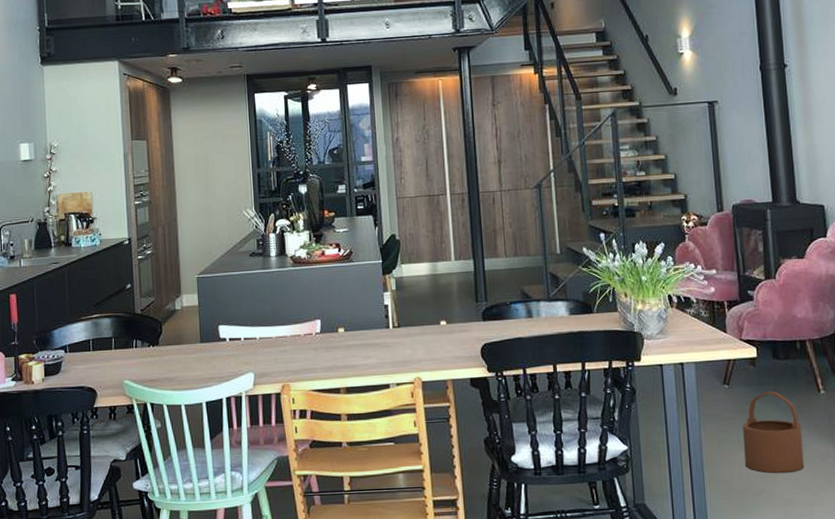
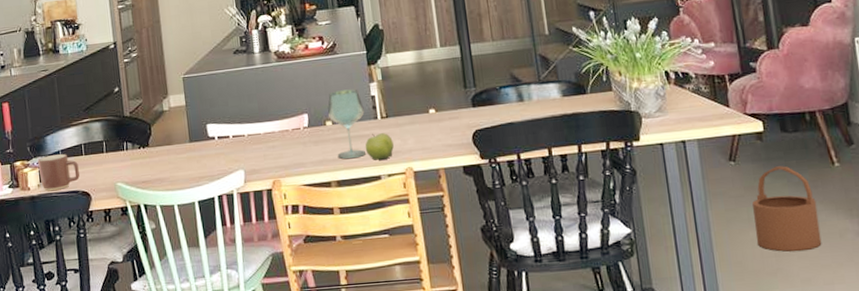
mug: none [43,349,86,386] -> present [37,154,80,191]
wine glass: none [340,297,377,367] -> present [327,89,366,159]
fruit: none [375,342,404,369] -> present [365,133,394,160]

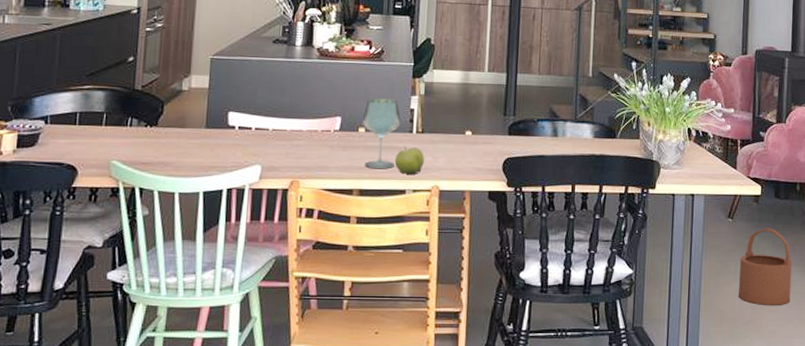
mug: present [37,154,80,191] -> none [17,119,69,160]

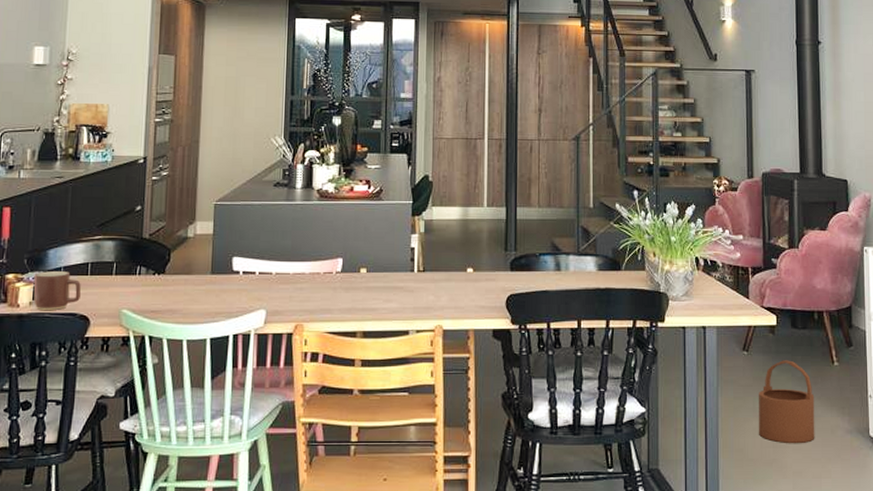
mug: none [17,119,69,160] -> present [33,271,81,311]
wine glass: present [362,98,401,169] -> none [363,238,402,310]
fruit: present [394,146,424,174] -> none [397,286,426,314]

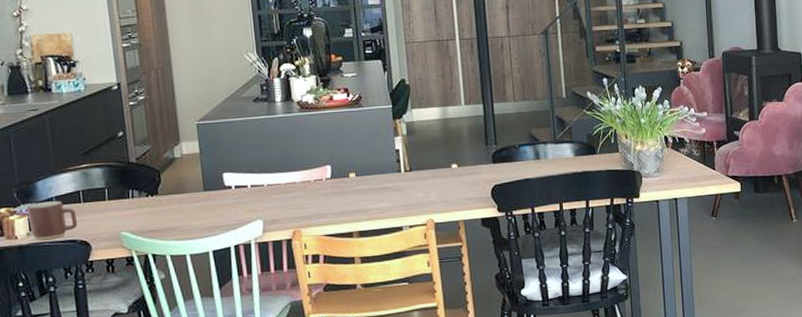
wooden bucket: present [759,360,815,443] -> none [727,221,778,294]

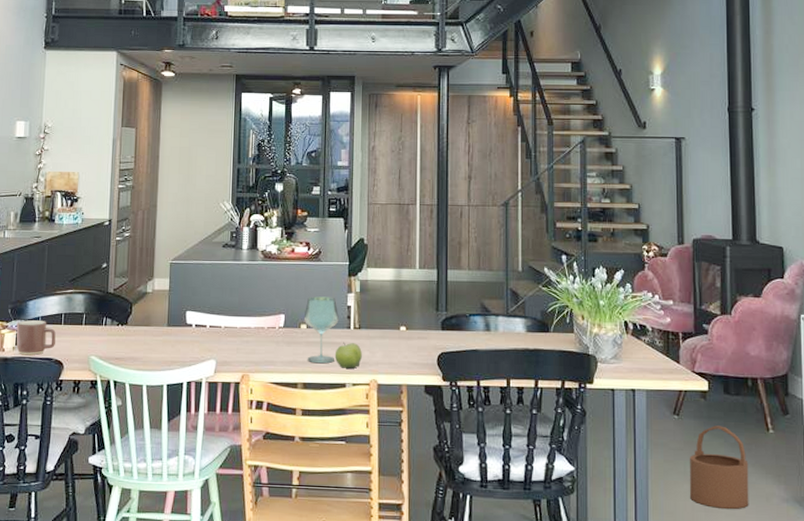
wine glass: none [351,142,388,211] -> present [303,296,339,364]
fruit: none [387,186,416,212] -> present [334,342,362,369]
wooden bucket: none [727,221,778,294] -> present [690,425,749,509]

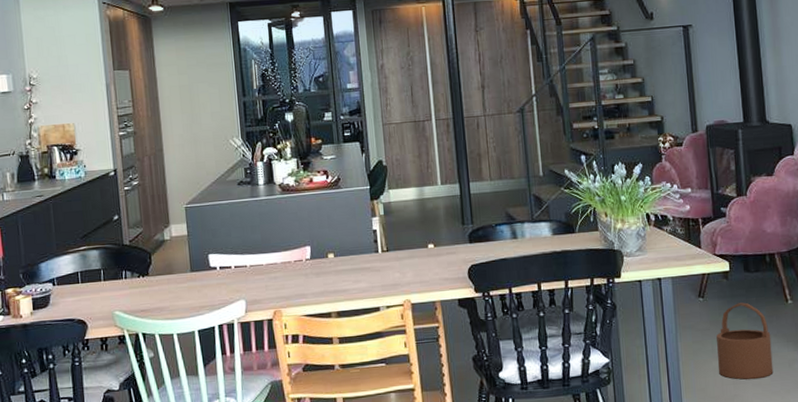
mug: present [16,320,56,356] -> none [31,281,75,319]
wine glass: present [303,296,339,364] -> none [330,223,366,291]
fruit: present [334,342,362,369] -> none [365,266,393,292]

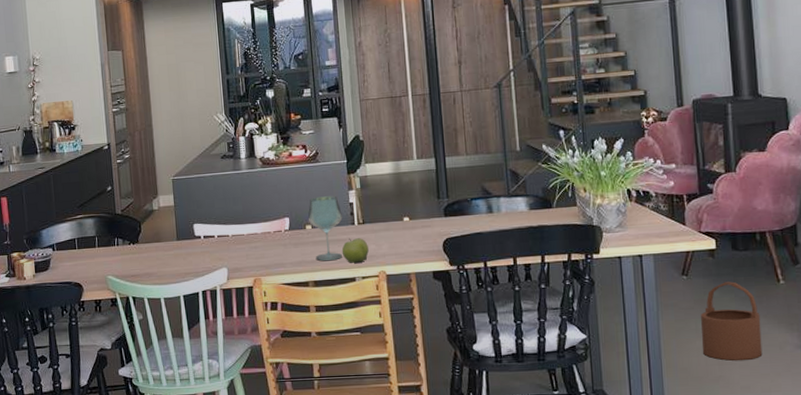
wine glass: none [330,223,366,291] -> present [307,195,343,261]
fruit: none [365,266,393,292] -> present [341,238,369,263]

